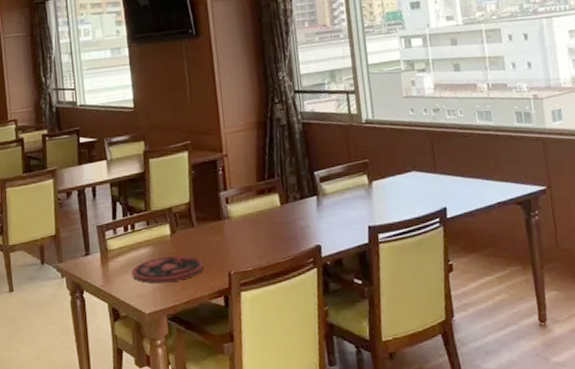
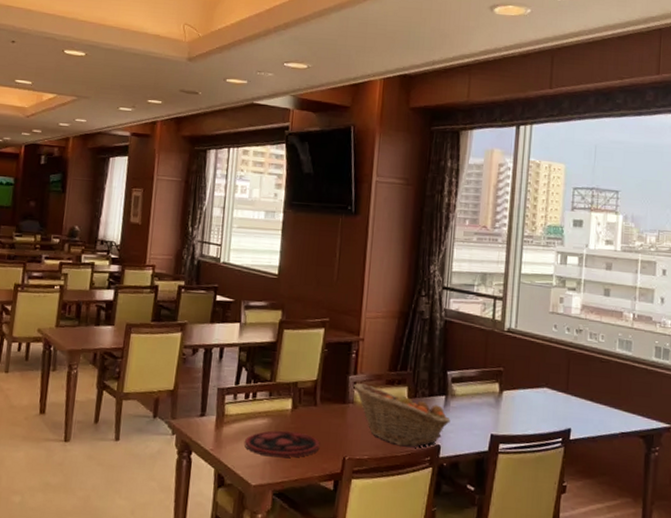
fruit basket: none [226,198,326,253] -> present [353,383,451,447]

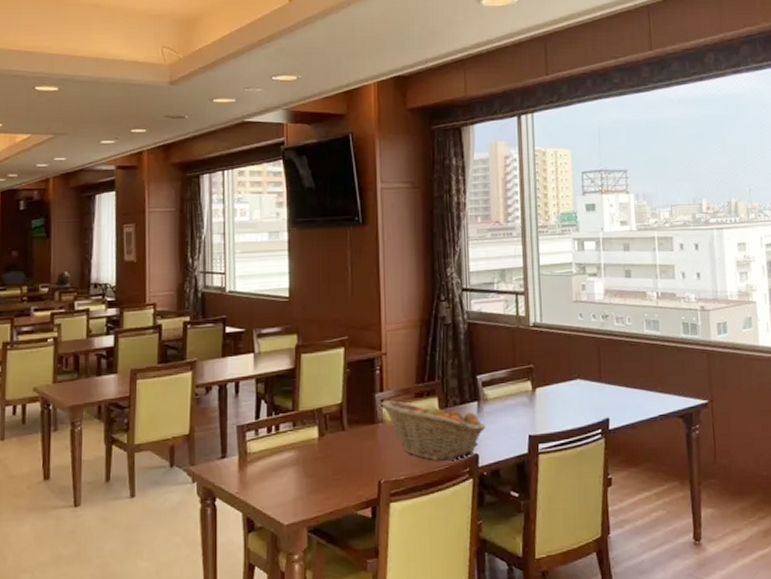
plate: present [245,430,320,458] -> none [272,460,353,492]

